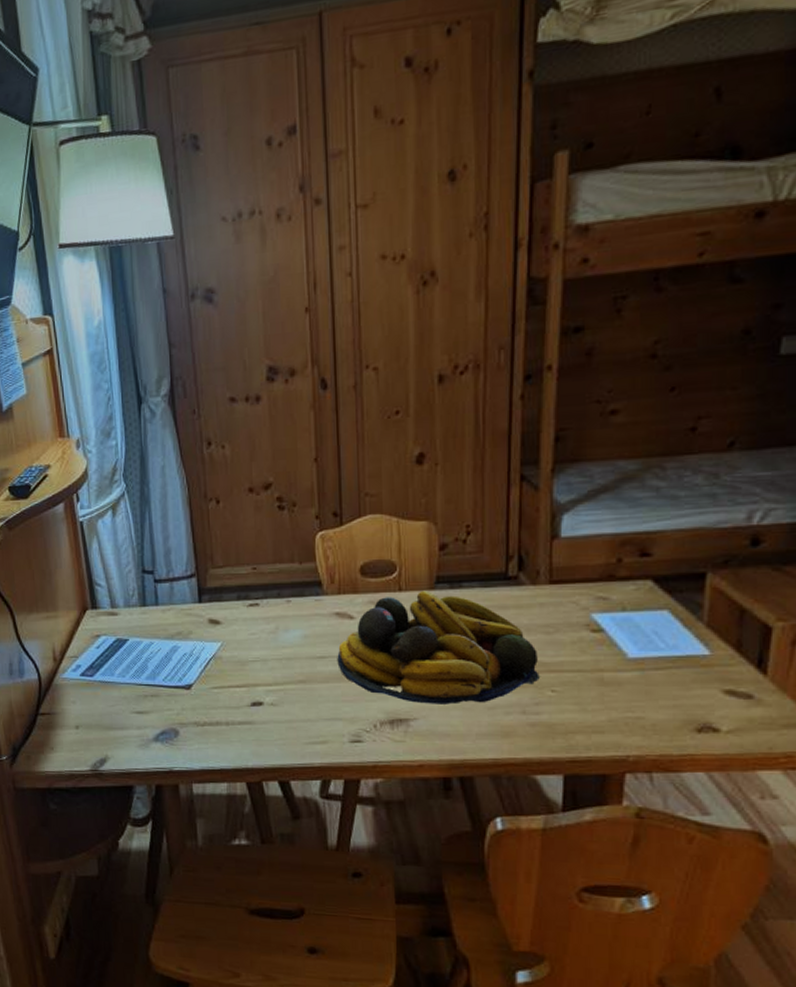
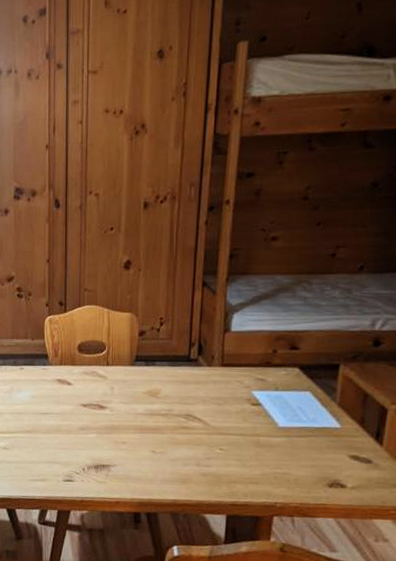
fruit bowl: present [337,590,541,704] -> none [57,366,212,456]

